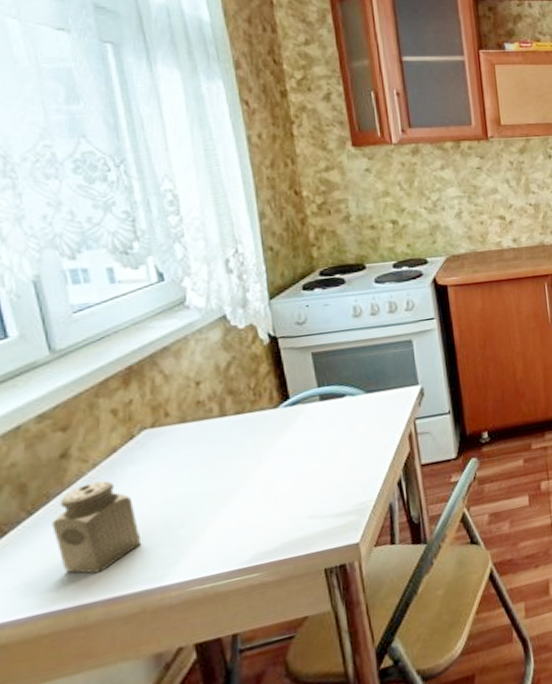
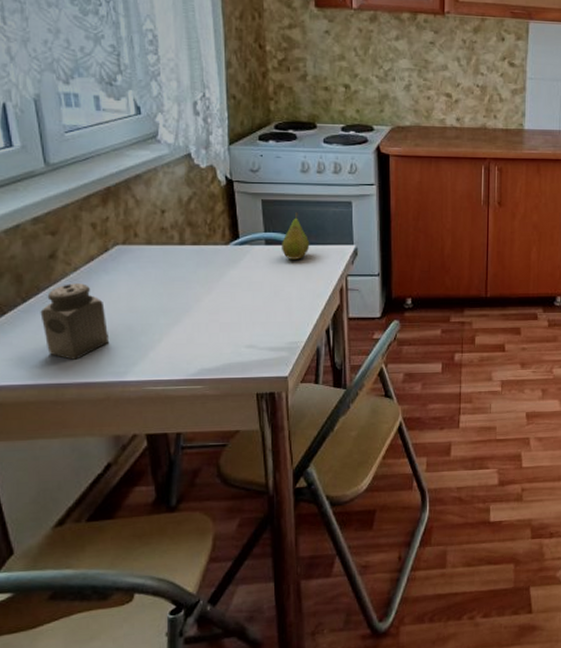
fruit: none [338,360,371,413] -> present [282,212,310,260]

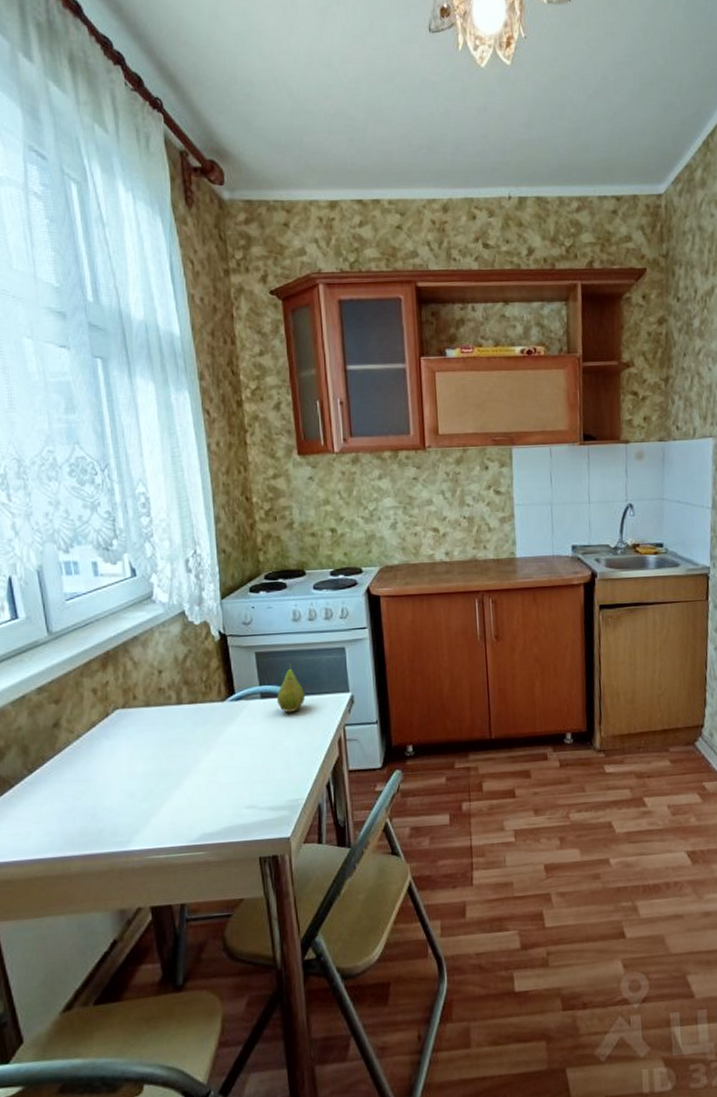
salt shaker: present [40,283,110,360] -> none [45,751,112,831]

